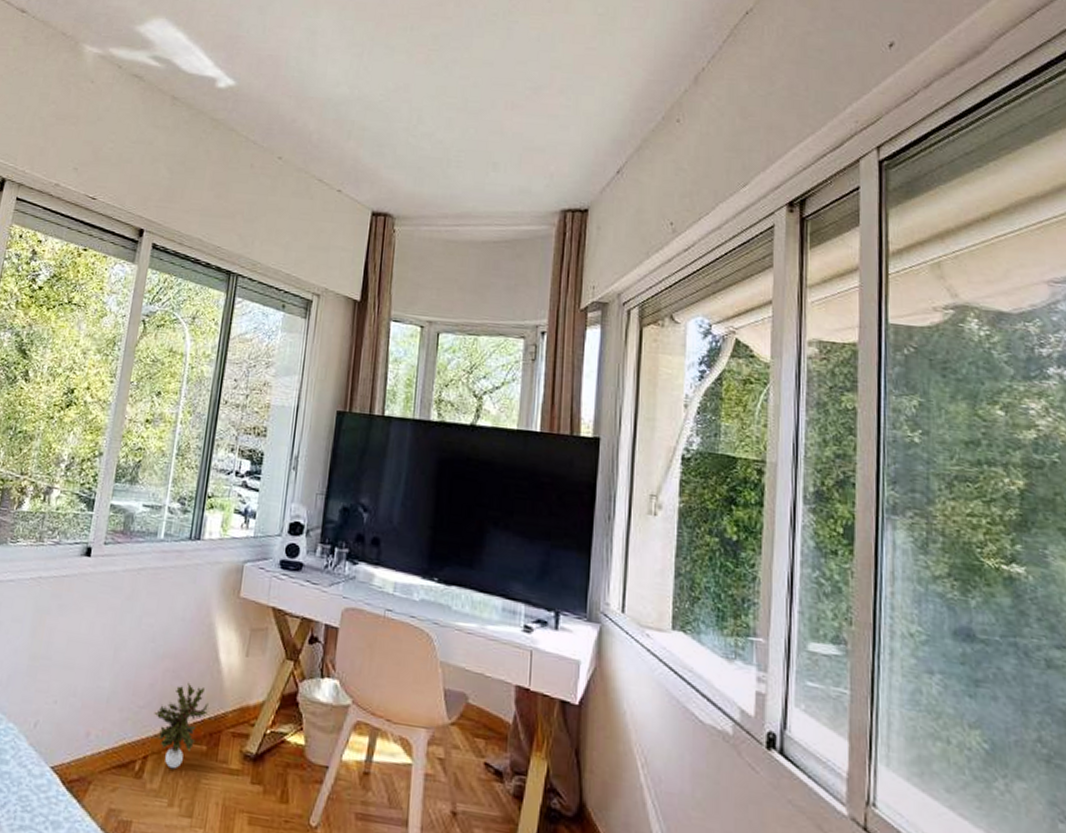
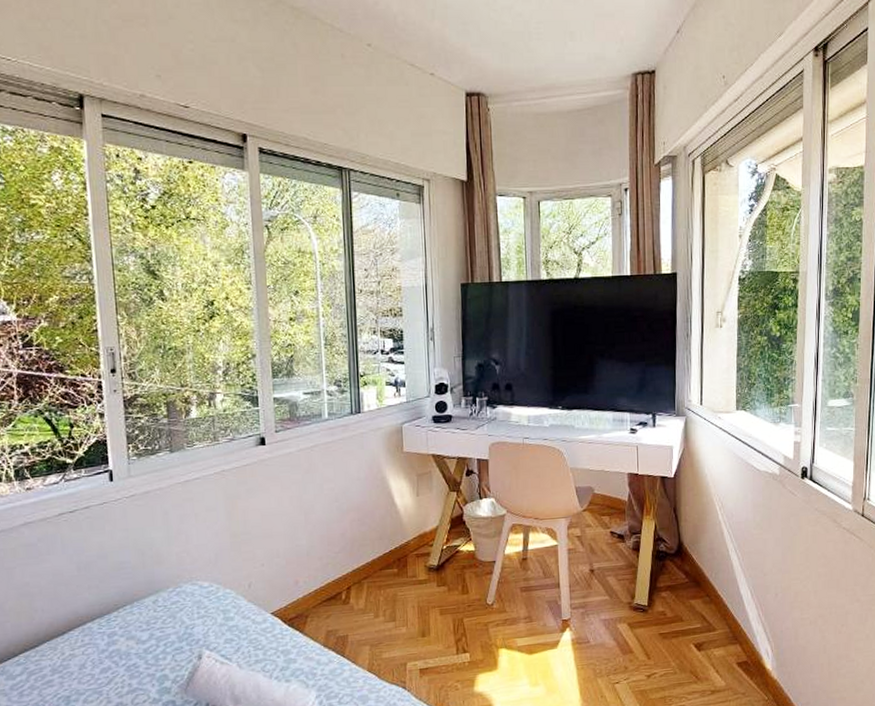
potted plant: present [154,682,209,769] -> none [349,525,393,591]

